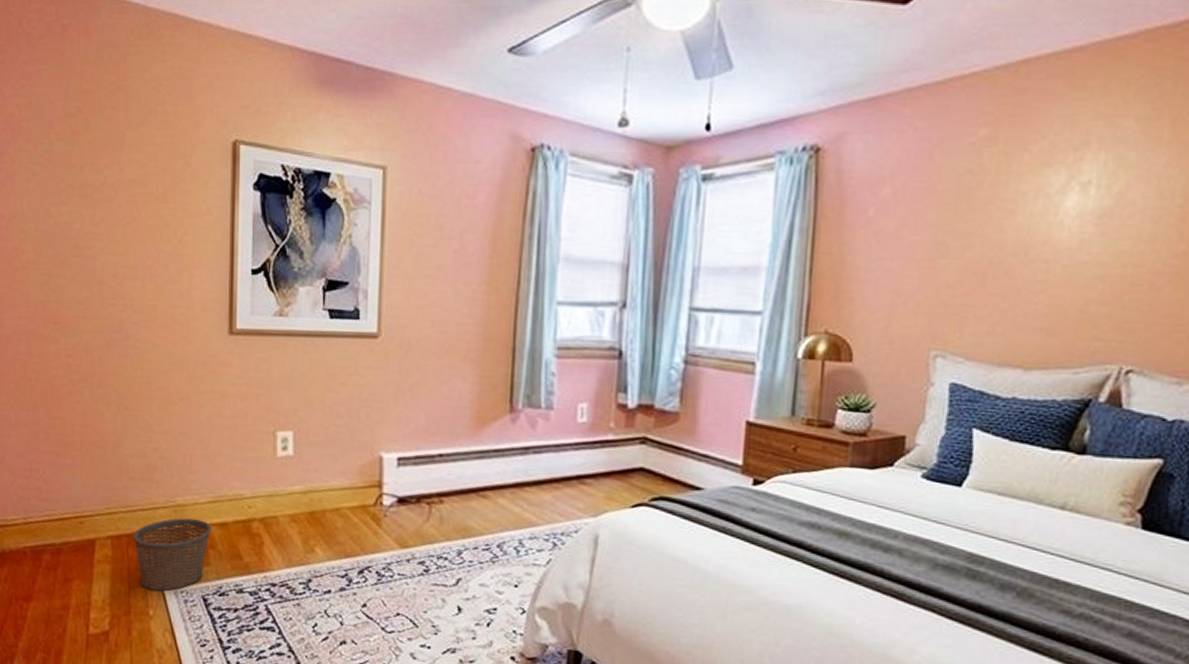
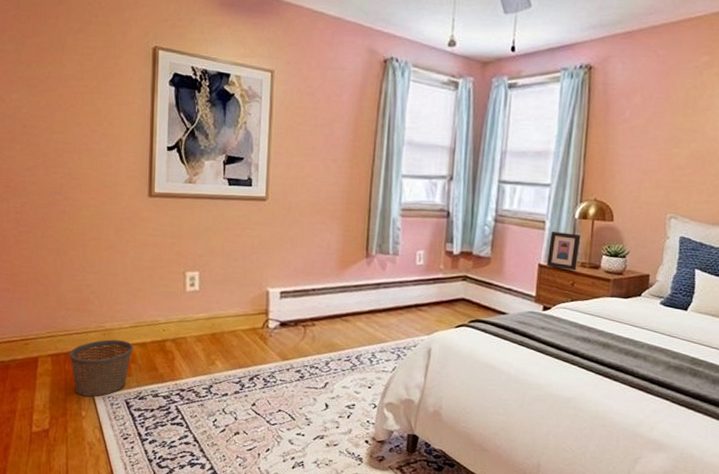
picture frame: none [758,377,807,430] -> present [547,232,581,270]

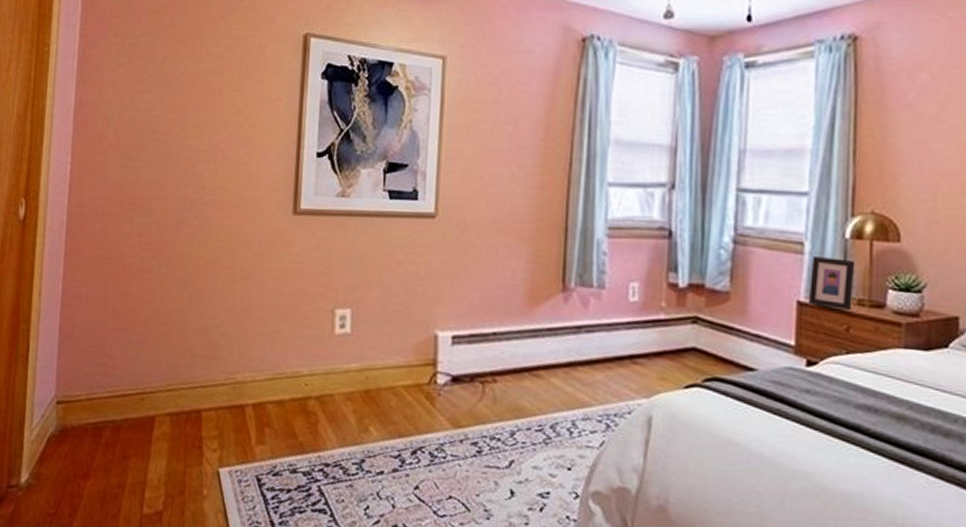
basket: present [69,339,134,397] -> none [191,395,269,471]

